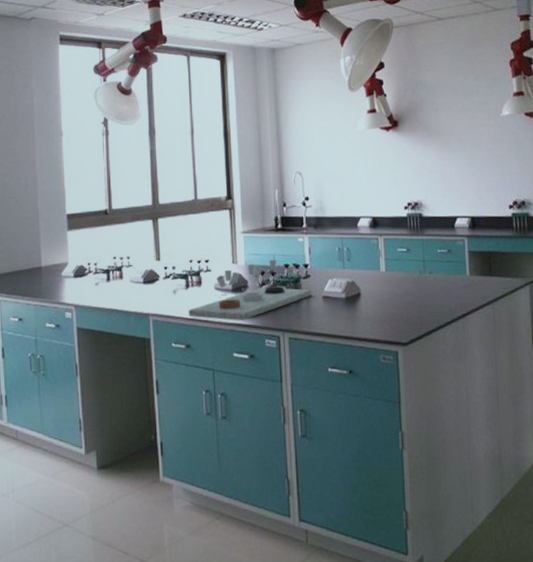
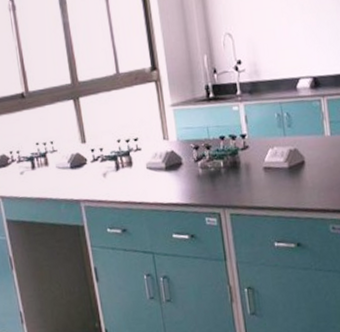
laboratory equipment: present [188,259,311,320] -> none [121,132,251,200]

